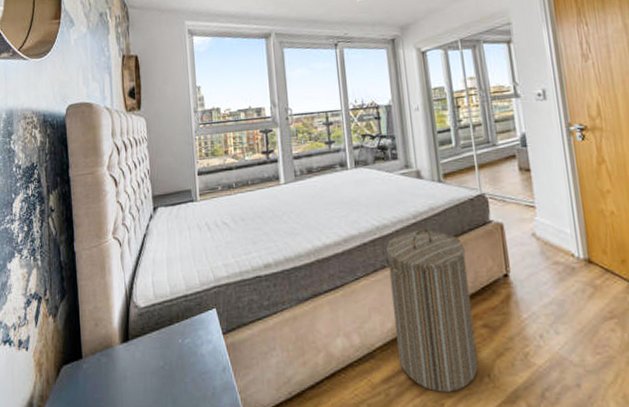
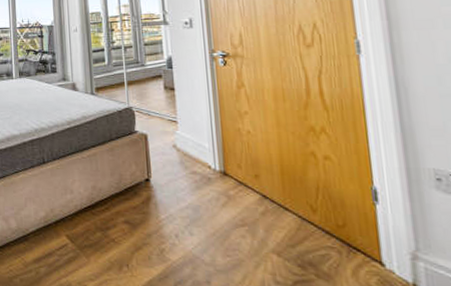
laundry hamper: present [384,227,479,392] -> none [40,133,119,276]

